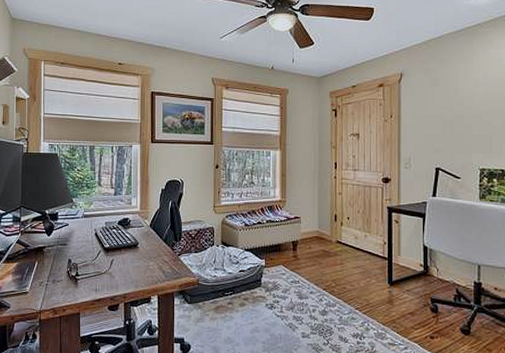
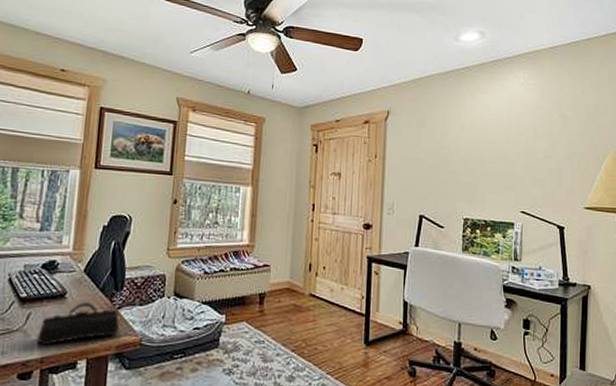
pencil case: none [120,251,180,285] -> present [37,302,119,346]

